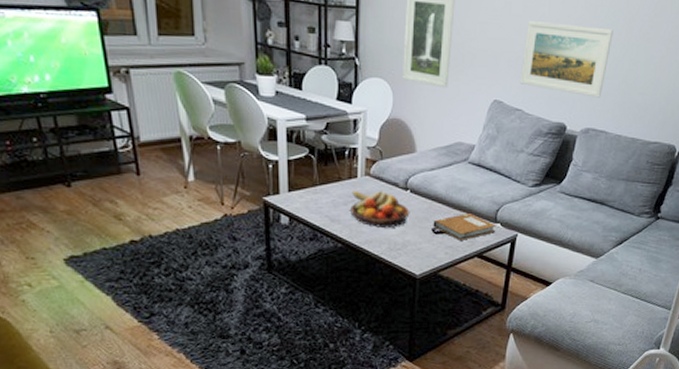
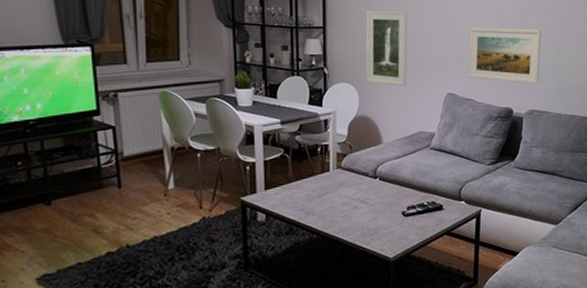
fruit bowl: present [350,190,410,229] -> none [324,180,380,216]
notebook: present [433,214,496,240] -> none [402,194,461,221]

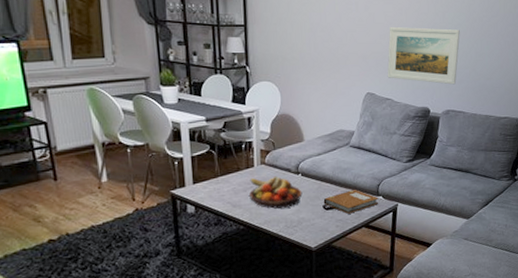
fruit bowl: none [324,180,380,216] -> present [249,175,303,209]
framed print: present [366,11,408,87] -> none [286,9,328,86]
notebook: none [402,194,461,221] -> present [323,190,379,214]

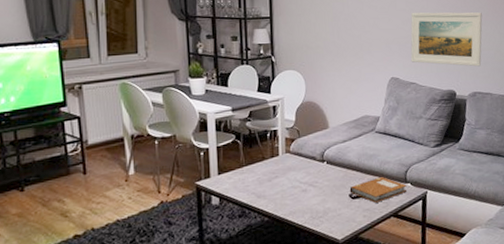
fruit bowl: present [249,175,303,209] -> none [274,164,328,199]

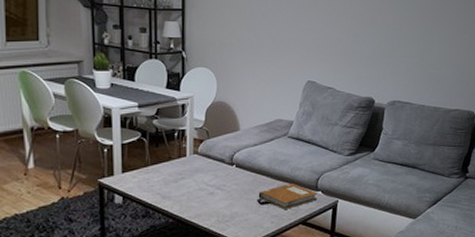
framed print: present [411,12,483,67] -> none [329,13,408,74]

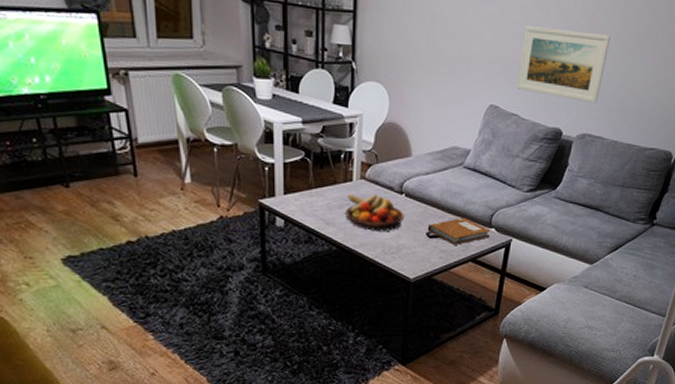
fruit bowl: none [180,166,236,202] -> present [345,193,405,233]
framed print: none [329,13,408,74] -> present [516,26,611,104]

